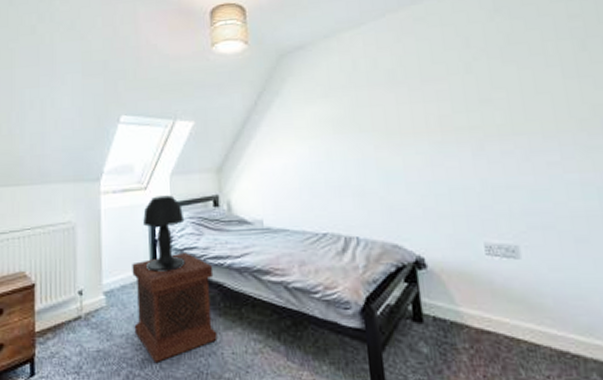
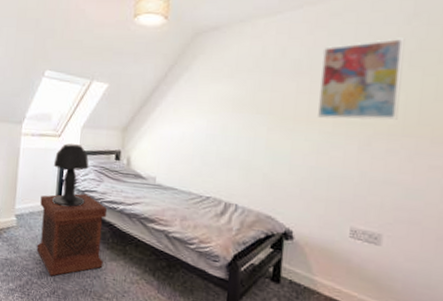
wall art: none [413,35,504,127] -> present [318,38,405,120]

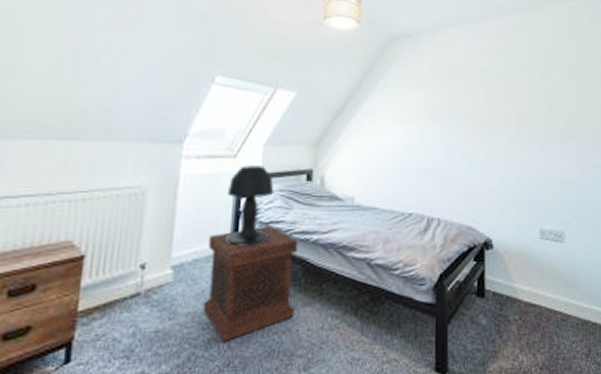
wall art: present [318,38,405,120] -> none [503,51,566,125]

